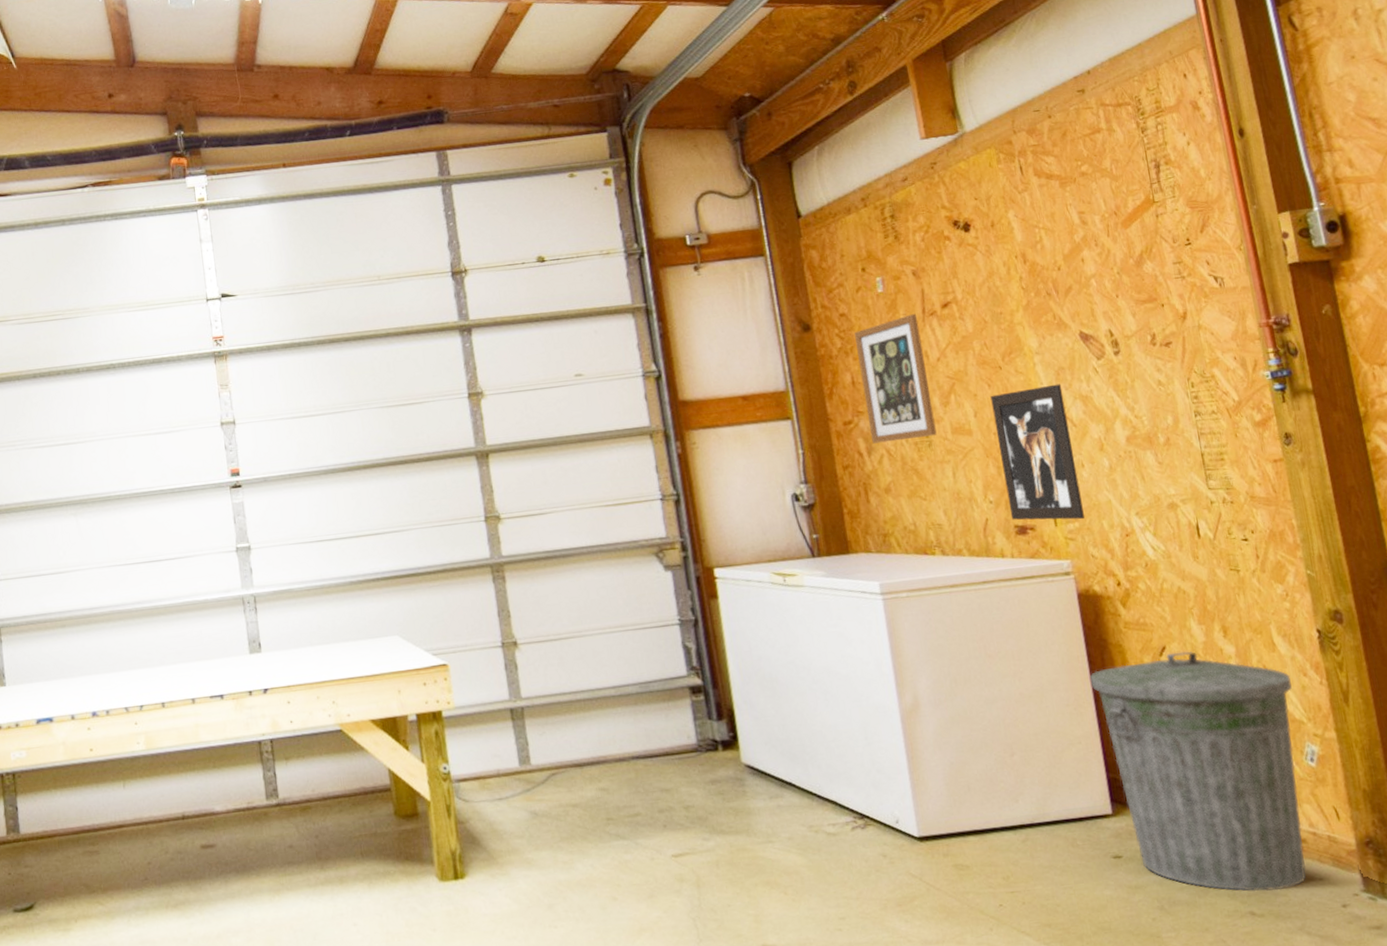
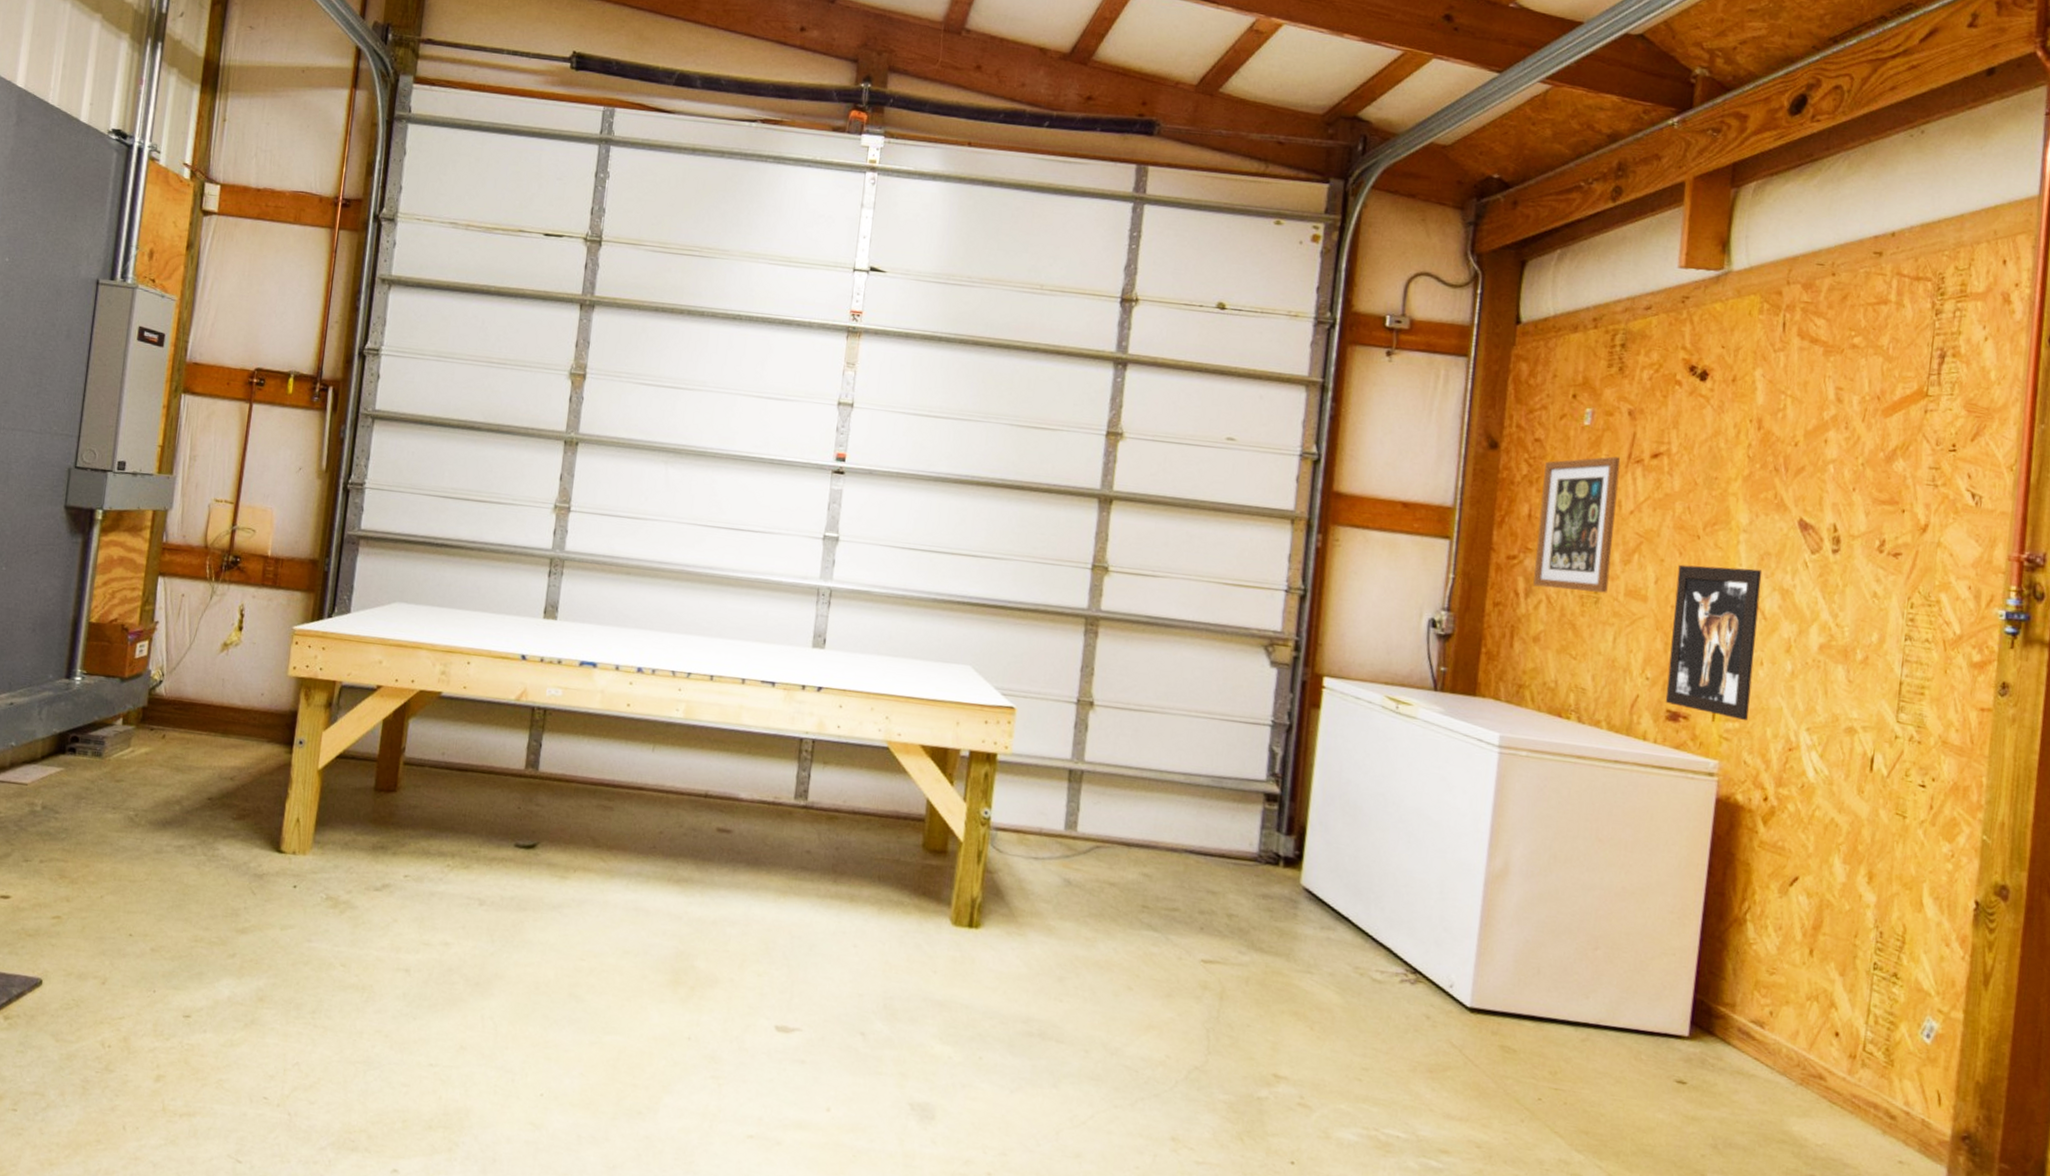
trash can: present [1089,651,1307,892] -> none [1703,883,1930,1162]

